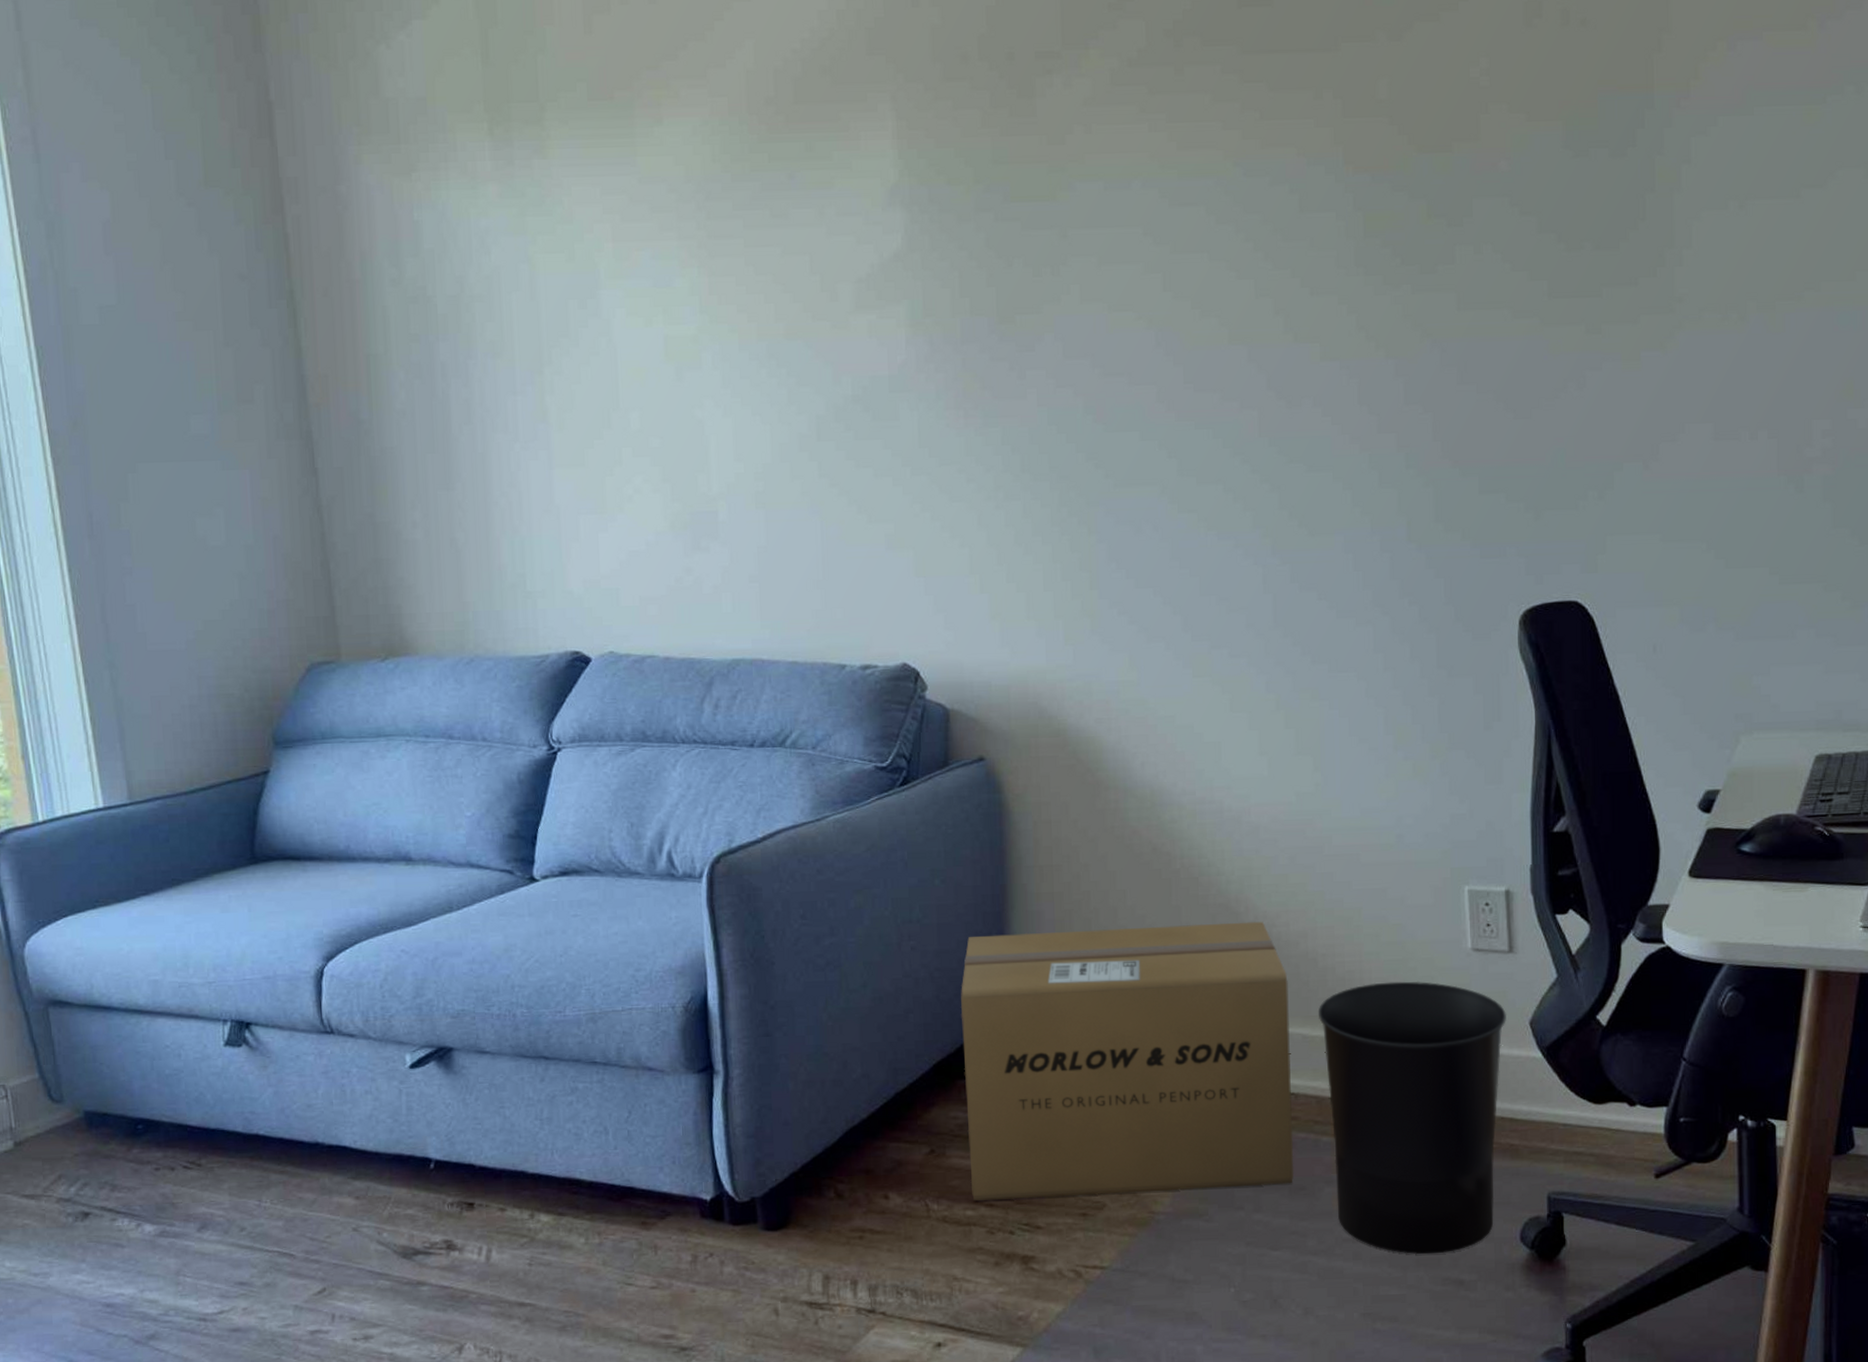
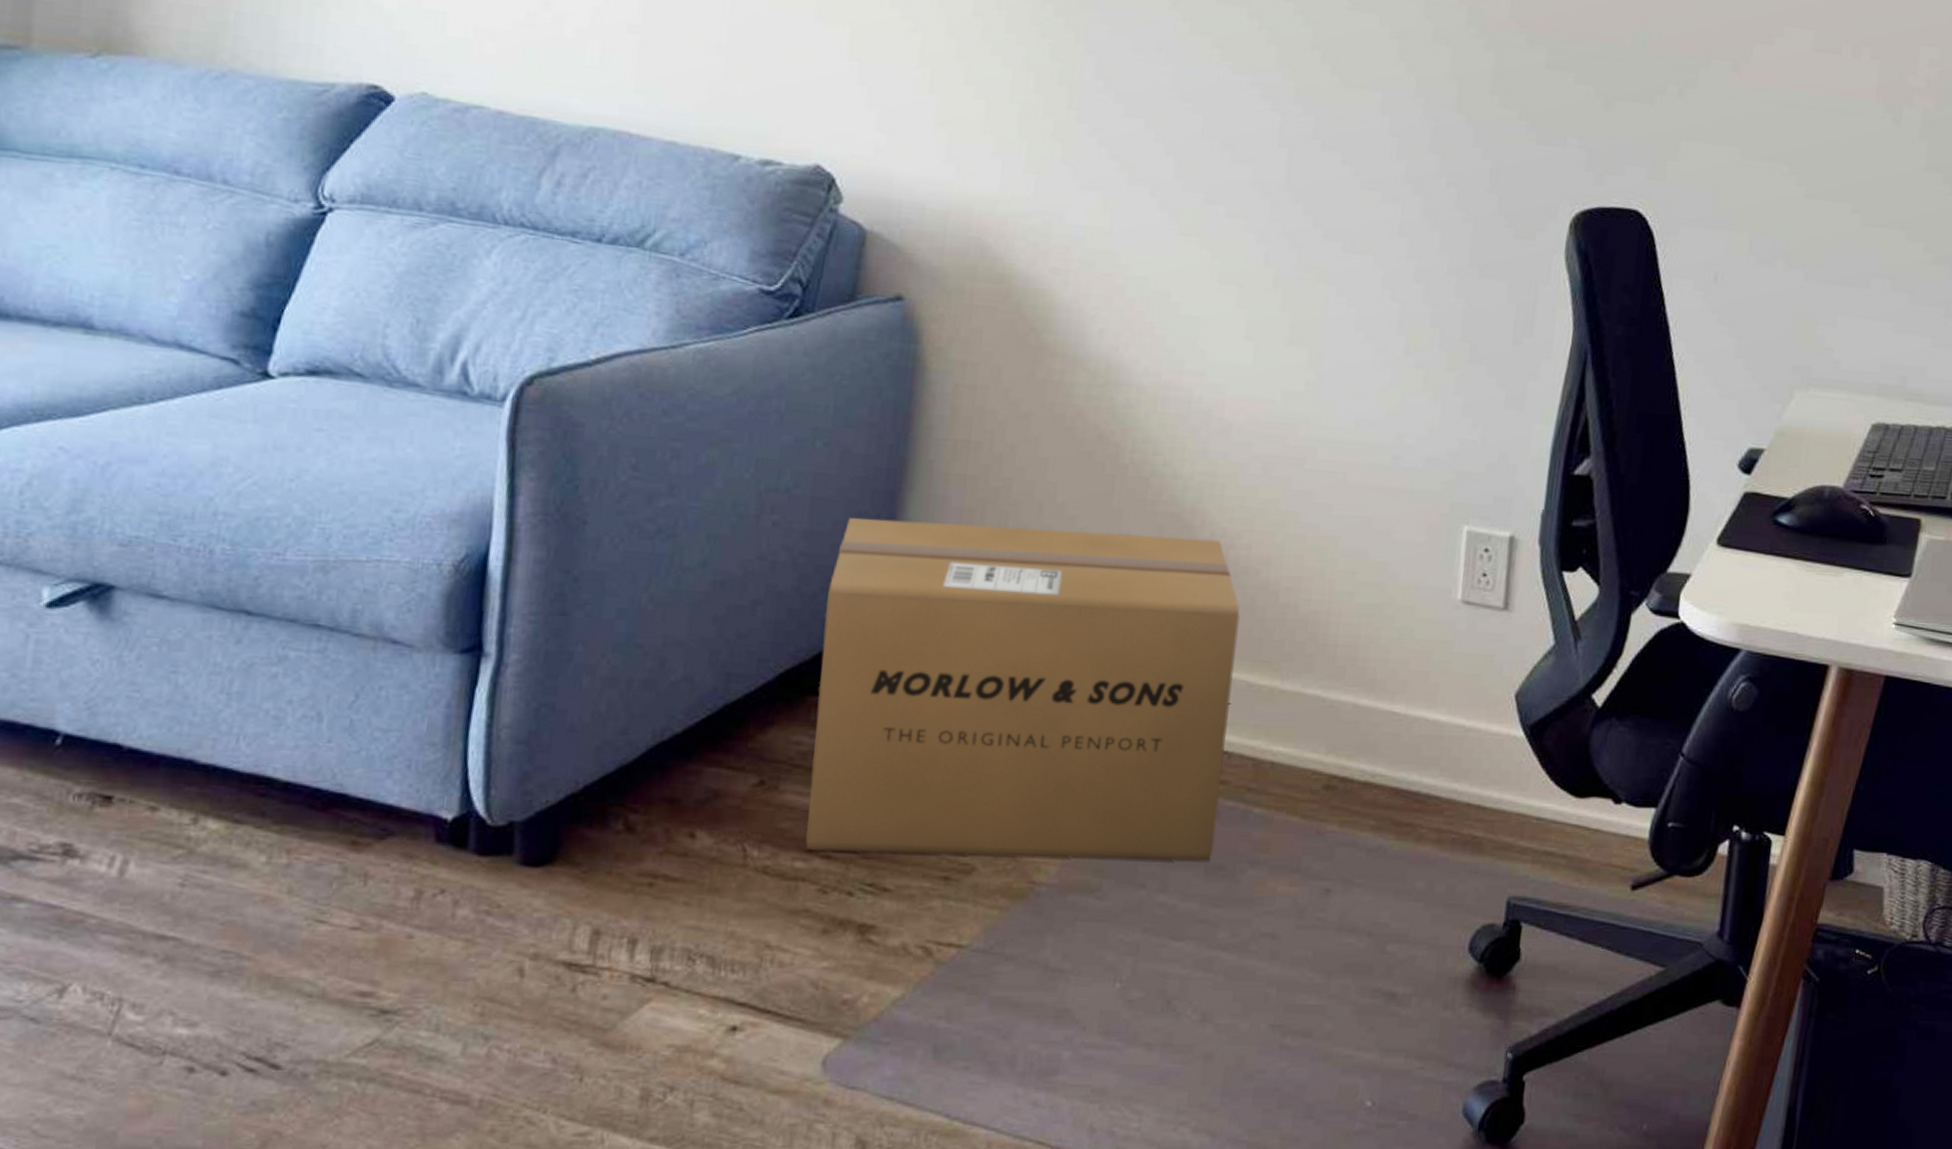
waste bin: present [1317,981,1506,1255] -> none [1257,628,1490,960]

